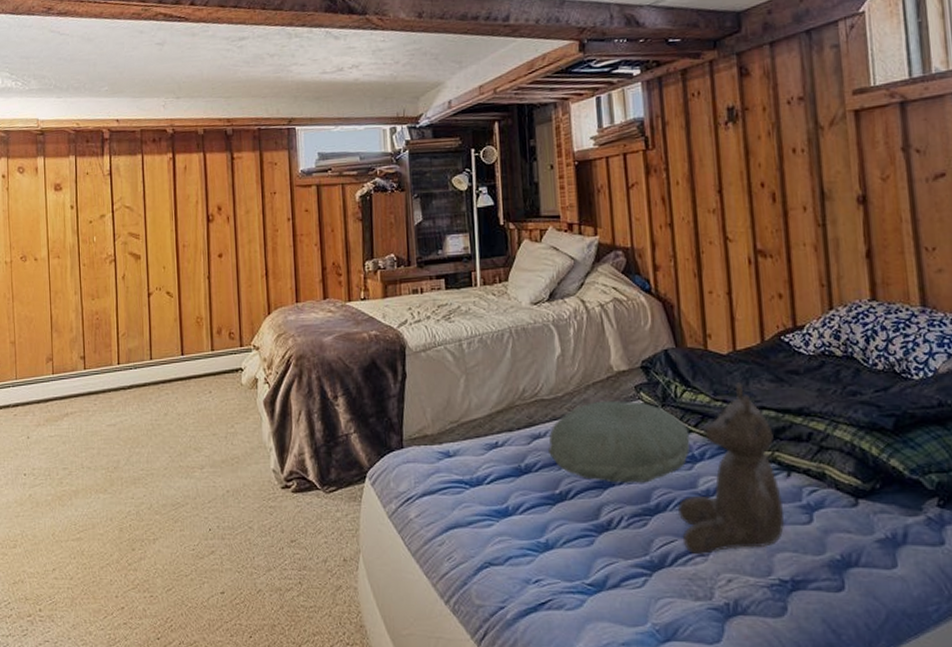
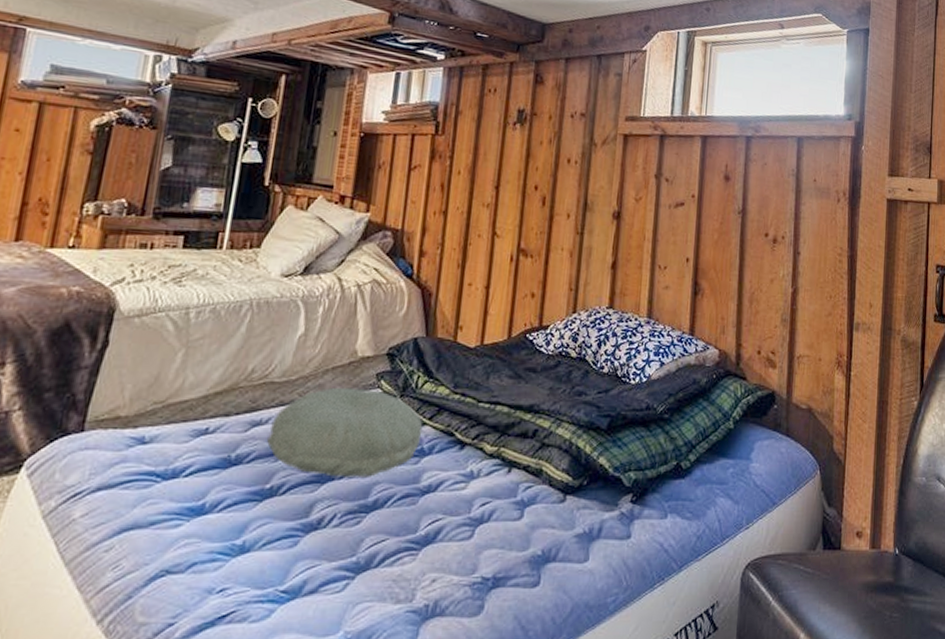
teddy bear: present [678,382,784,555] -> none [395,376,503,555]

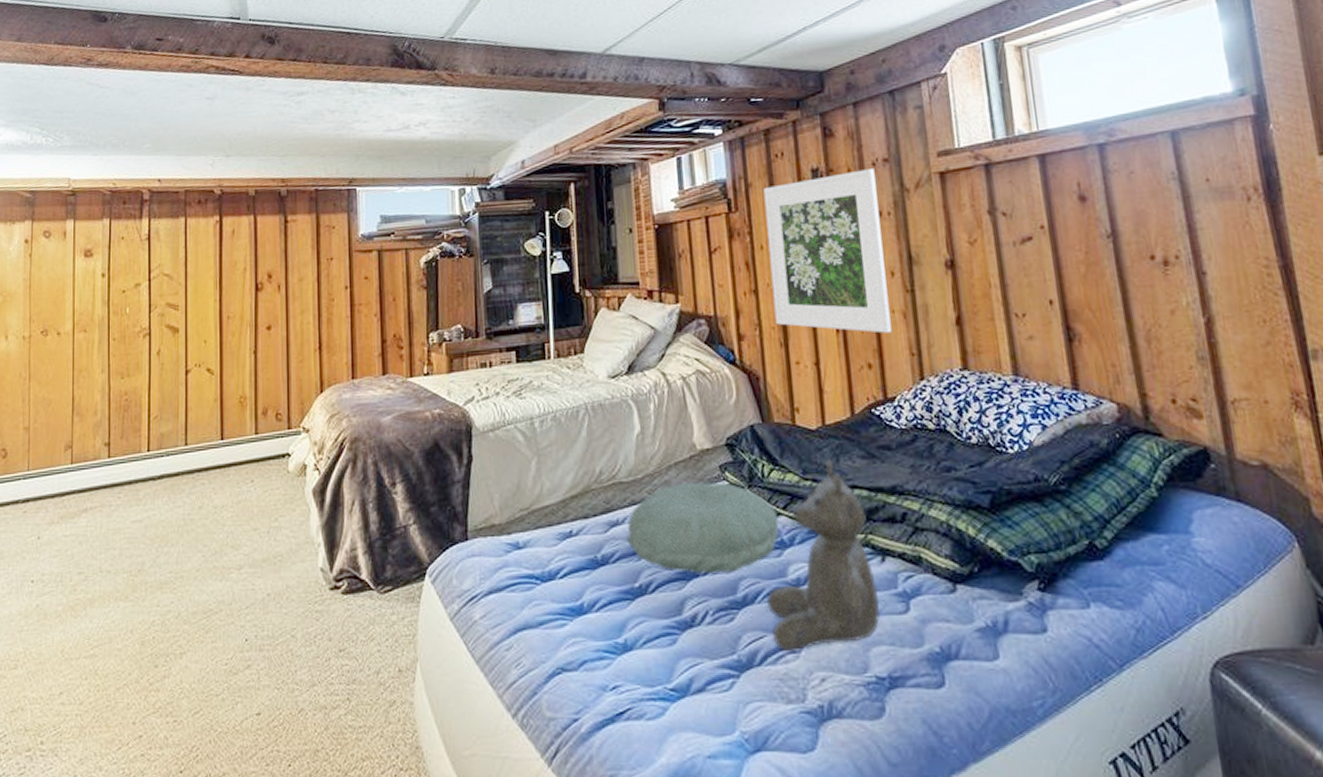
teddy bear: none [395,376,503,555] -> present [767,460,880,652]
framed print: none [457,117,572,268] -> present [763,169,892,333]

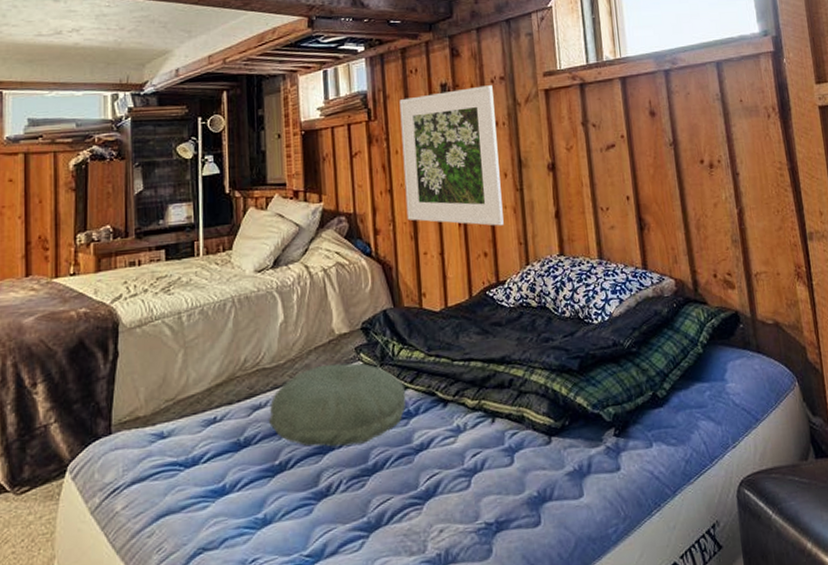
teddy bear: present [767,460,880,652] -> none [394,337,489,509]

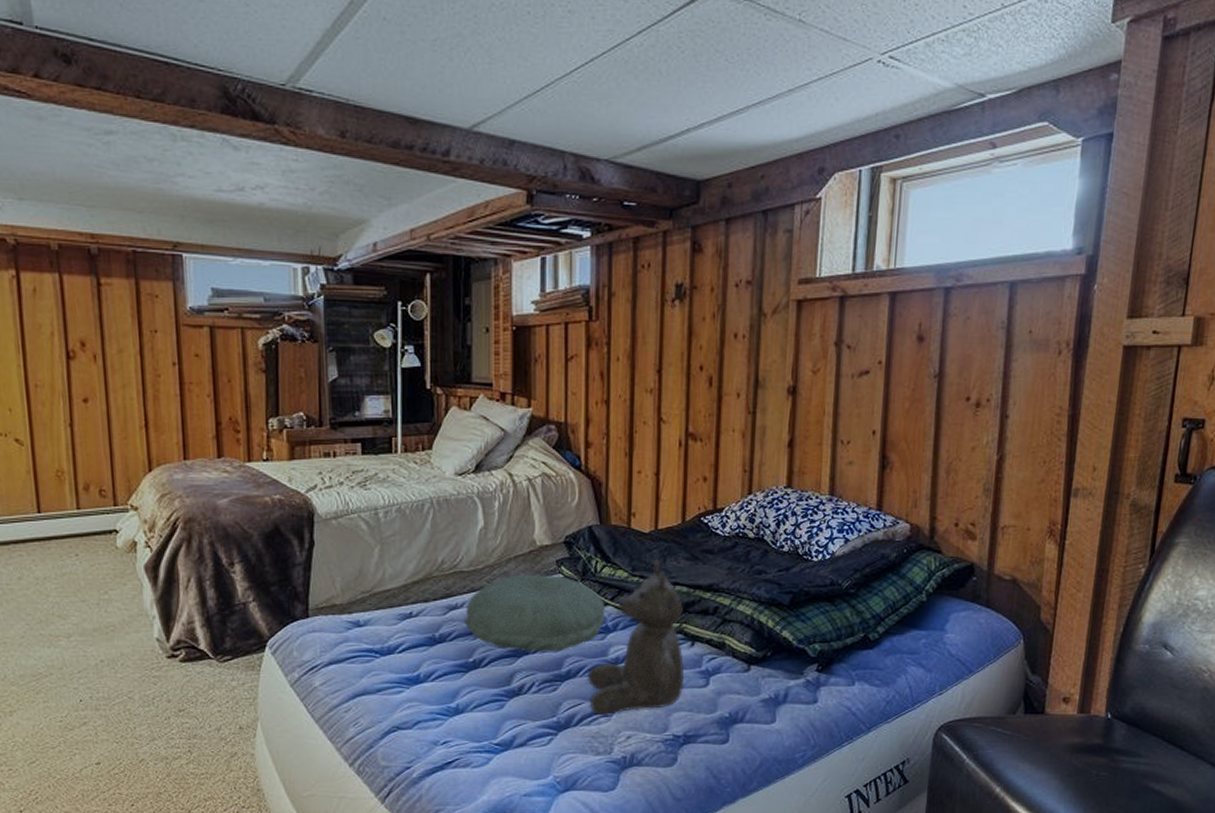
teddy bear: none [394,337,489,509] -> present [588,560,685,716]
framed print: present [399,85,504,226] -> none [623,289,736,450]

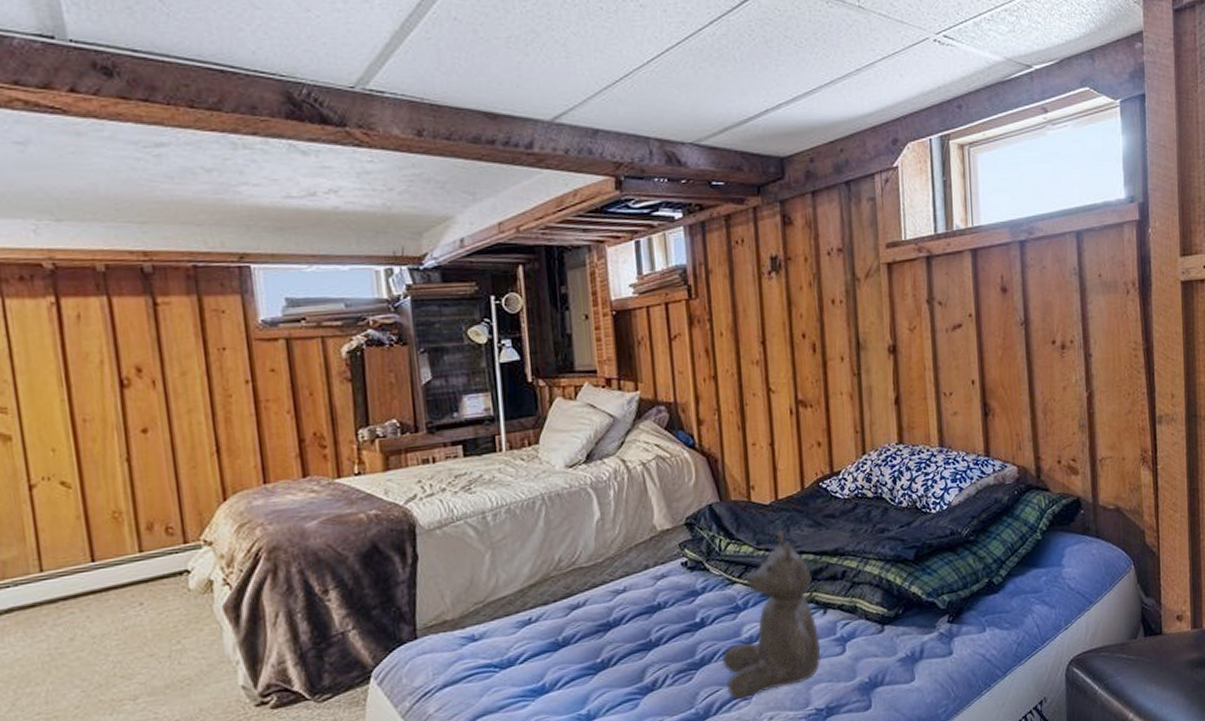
pillow: present [465,574,605,652] -> none [588,559,734,643]

